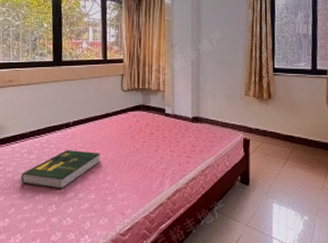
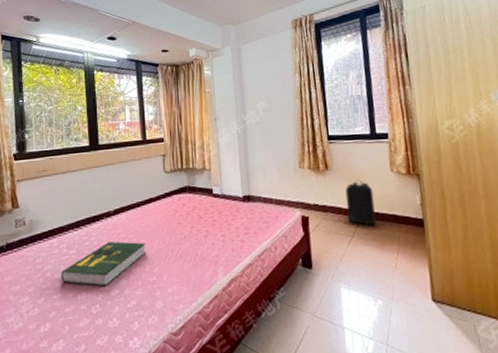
backpack: none [284,109,310,151] -> present [345,179,376,226]

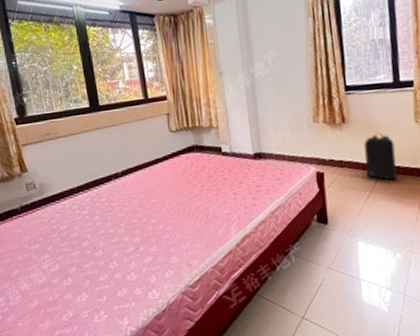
book: present [61,241,146,287] -> none [76,201,157,245]

